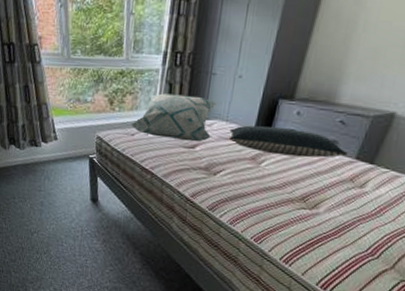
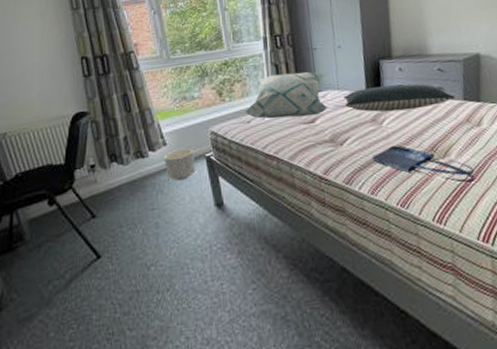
planter: none [53,145,80,173] -> present [164,148,197,181]
shopping bag: none [240,187,338,238] -> present [371,146,475,184]

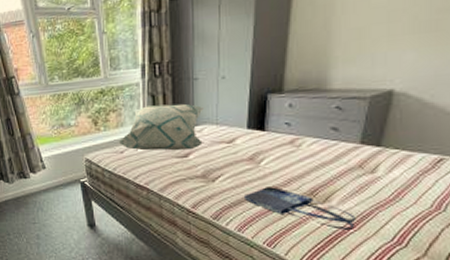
planter: present [164,148,197,181] -> none [44,173,72,201]
pillow: present [343,84,456,112] -> none [221,122,351,151]

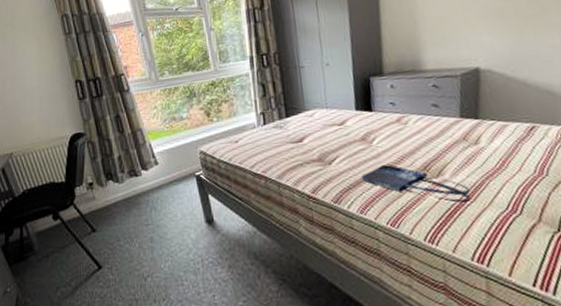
decorative pillow: present [118,104,203,151] -> none [232,90,315,139]

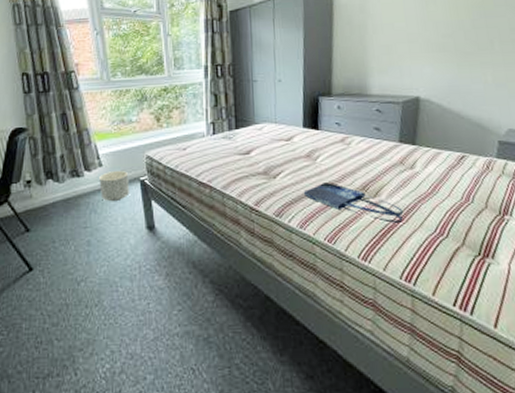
planter: none [156,167,187,199] -> present [99,171,130,202]

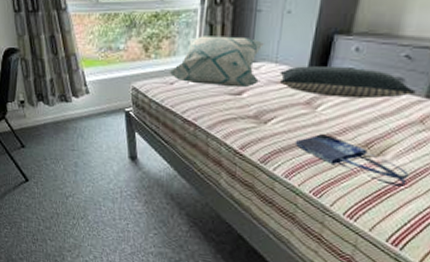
planter: present [99,171,130,202] -> none [86,99,115,130]
decorative pillow: none [181,103,263,148] -> present [169,36,264,88]
pillow: none [280,122,391,149] -> present [279,66,416,99]

